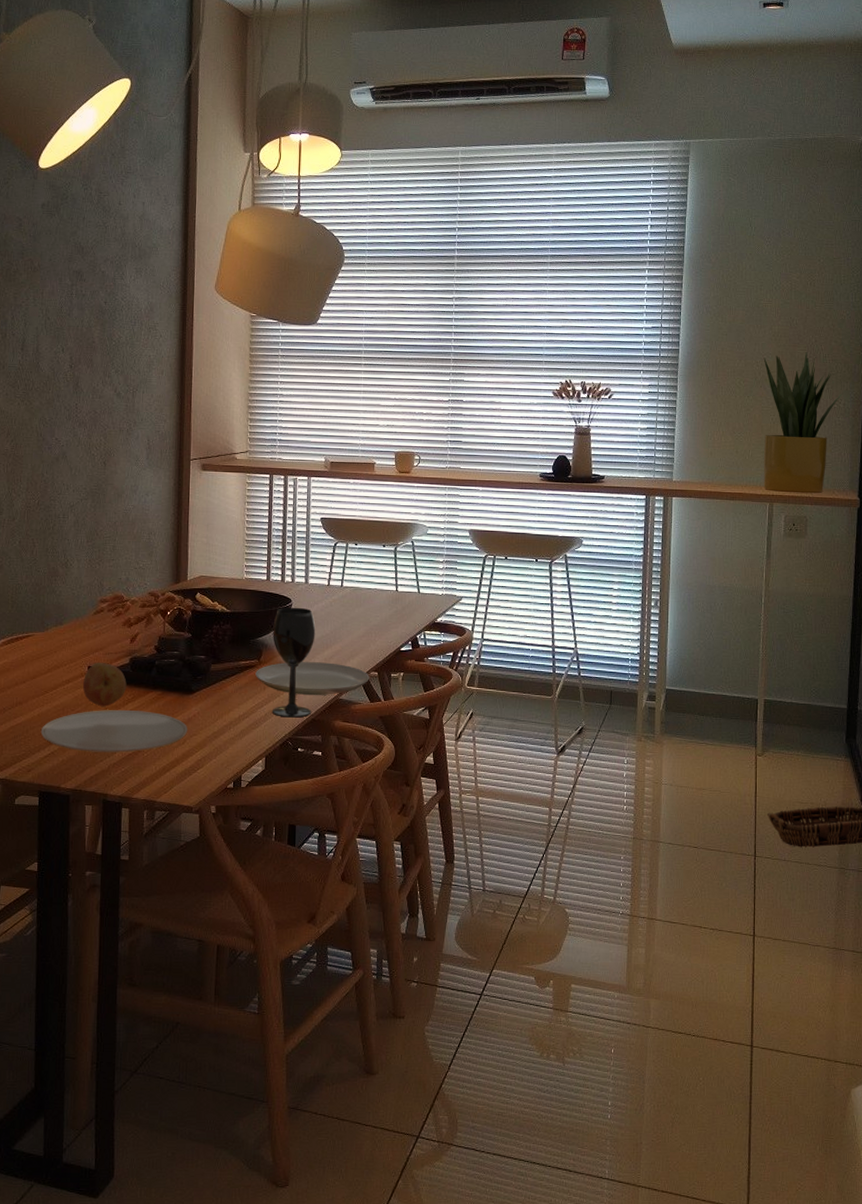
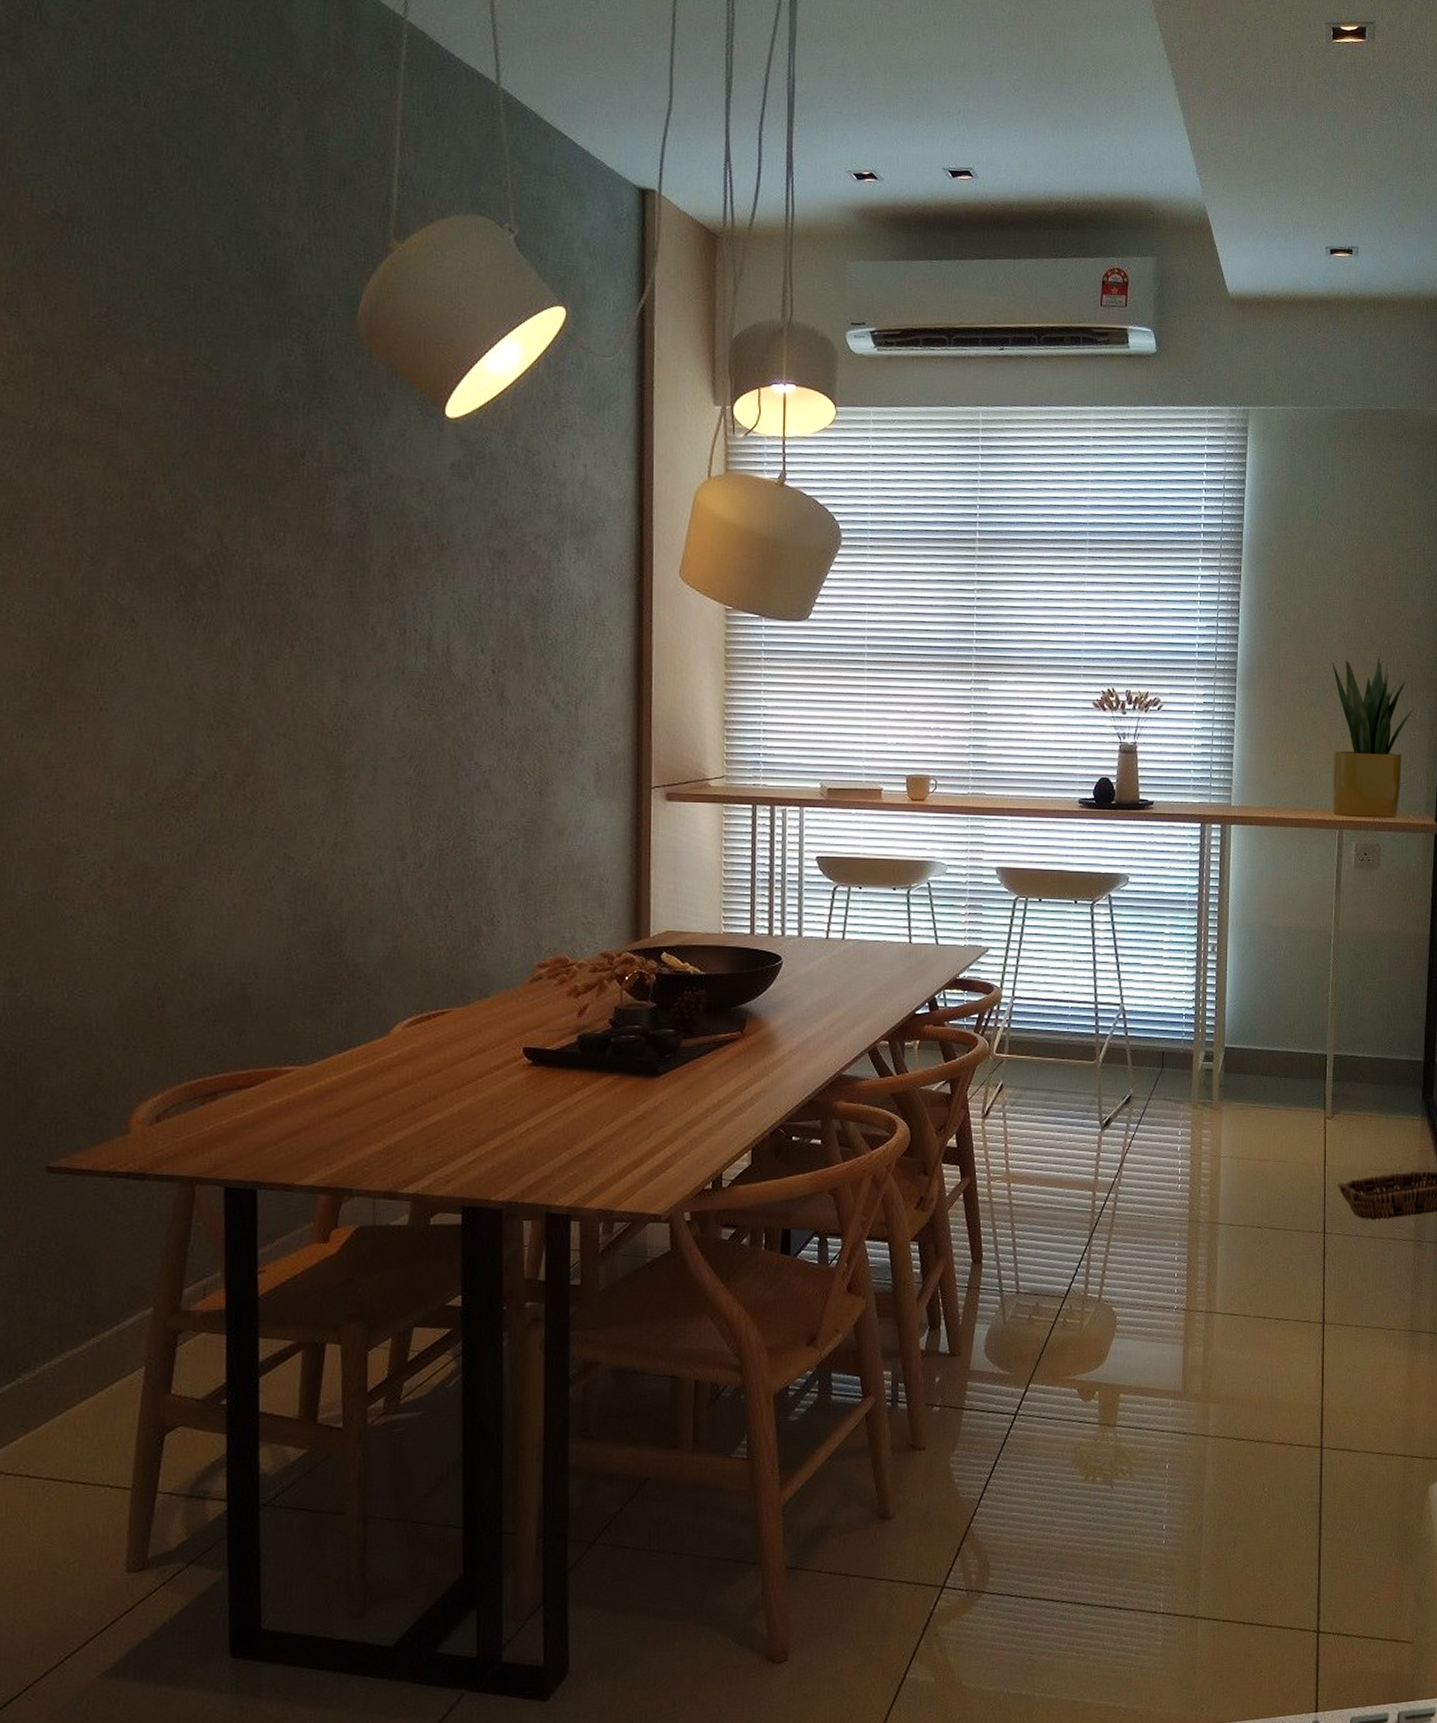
plate: present [40,710,188,753] -> none [462,1100,654,1155]
fruit: present [82,663,127,706] -> none [516,1043,574,1097]
plate: present [255,662,370,695] -> none [738,1031,879,1072]
wine glass: present [272,607,316,718] -> none [759,966,812,1100]

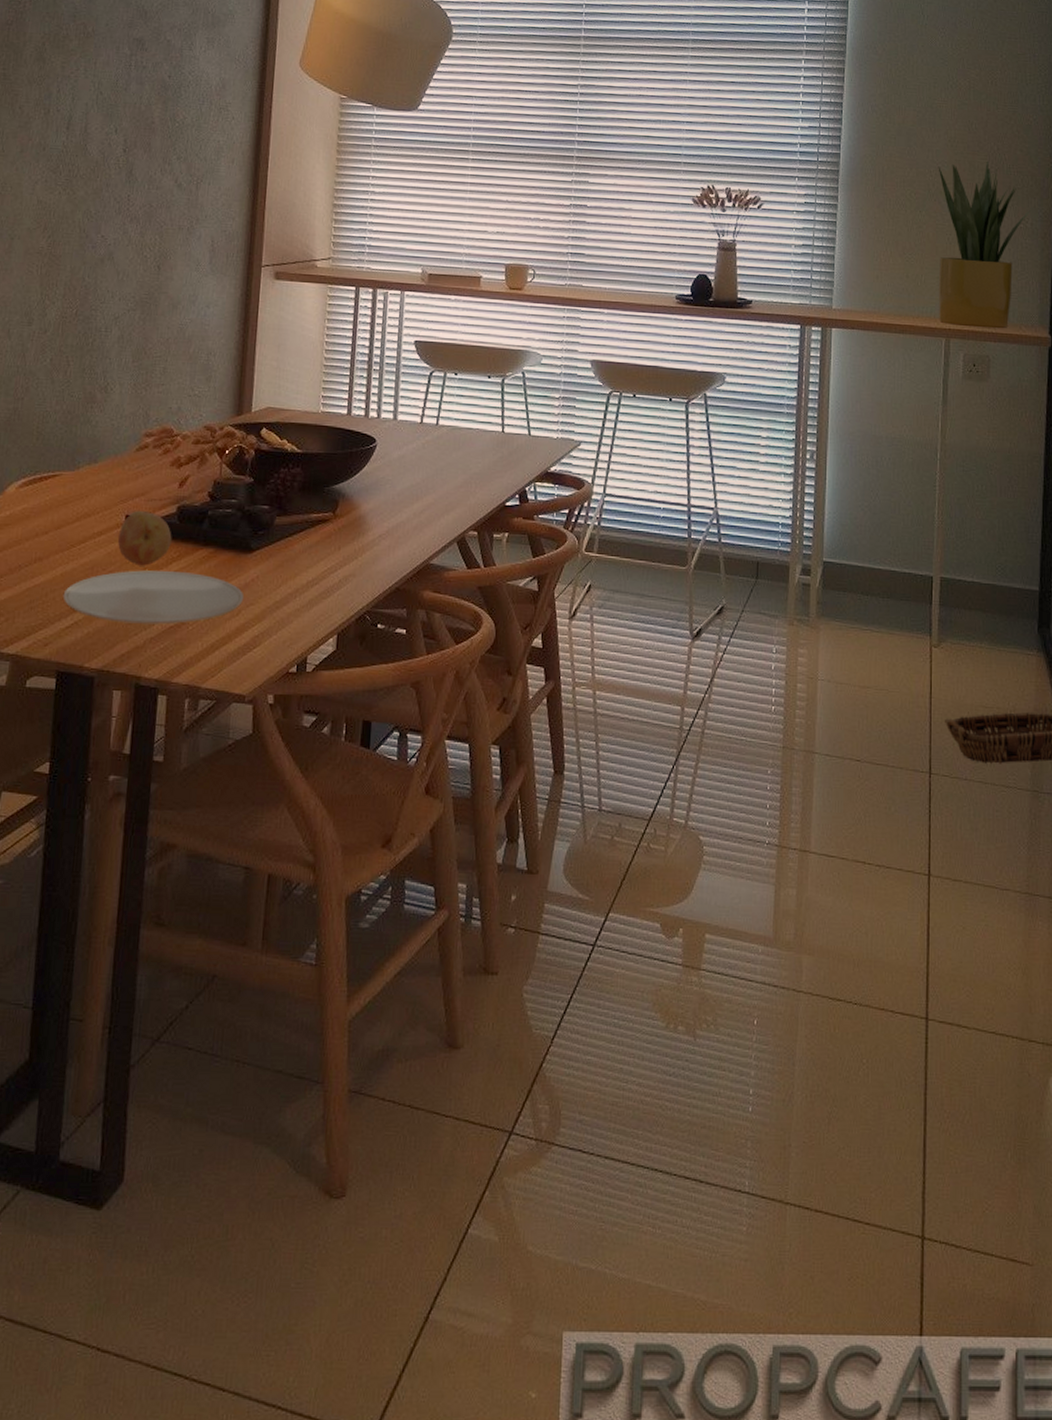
plate: none [462,1100,654,1155] -> present [62,570,245,625]
fruit: none [516,1043,574,1097] -> present [117,511,172,566]

